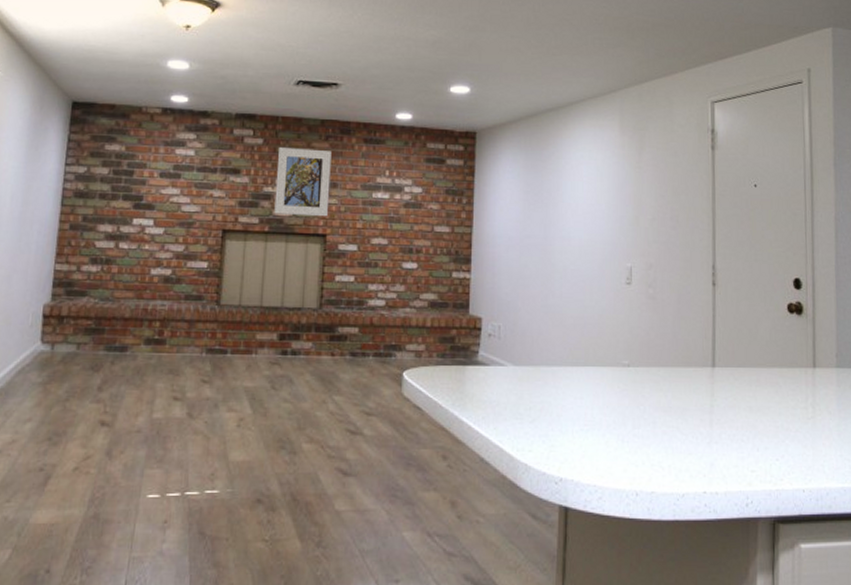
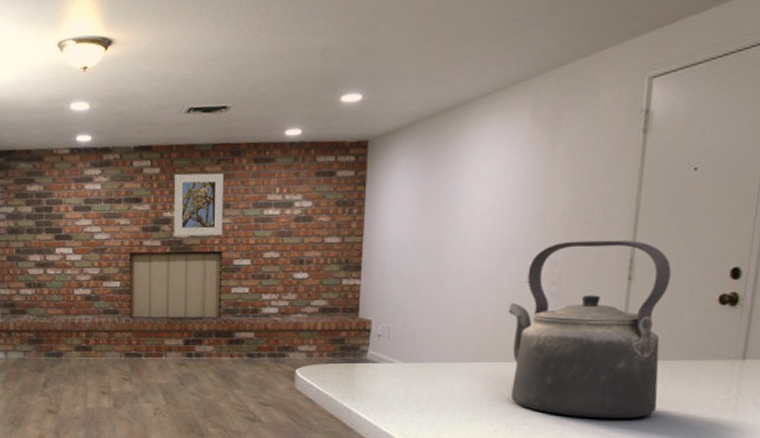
kettle: none [611,245,750,429] -> present [508,240,671,419]

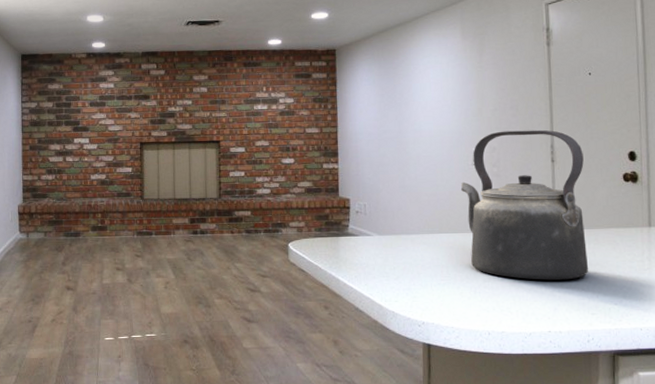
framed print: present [174,173,224,236] -> none [177,75,220,128]

